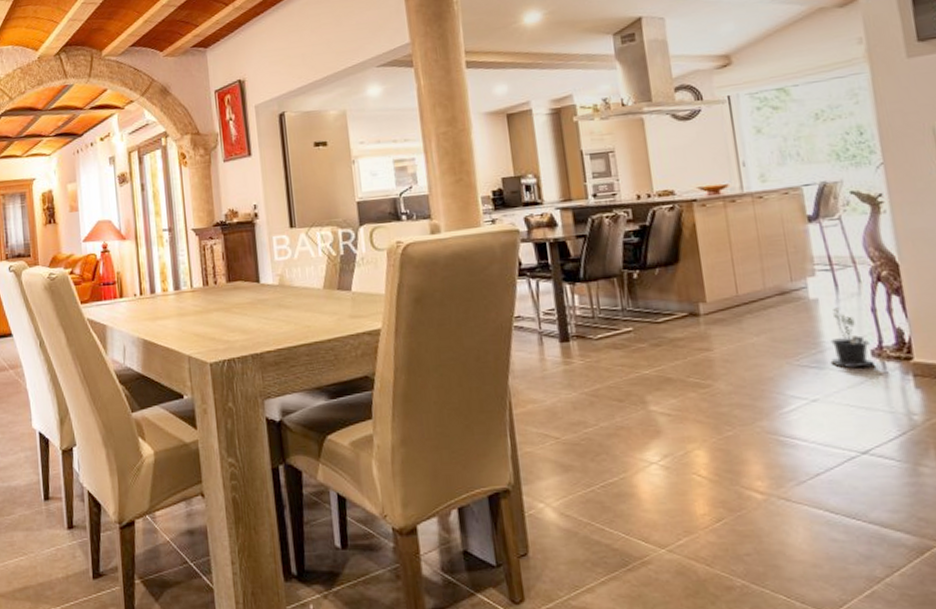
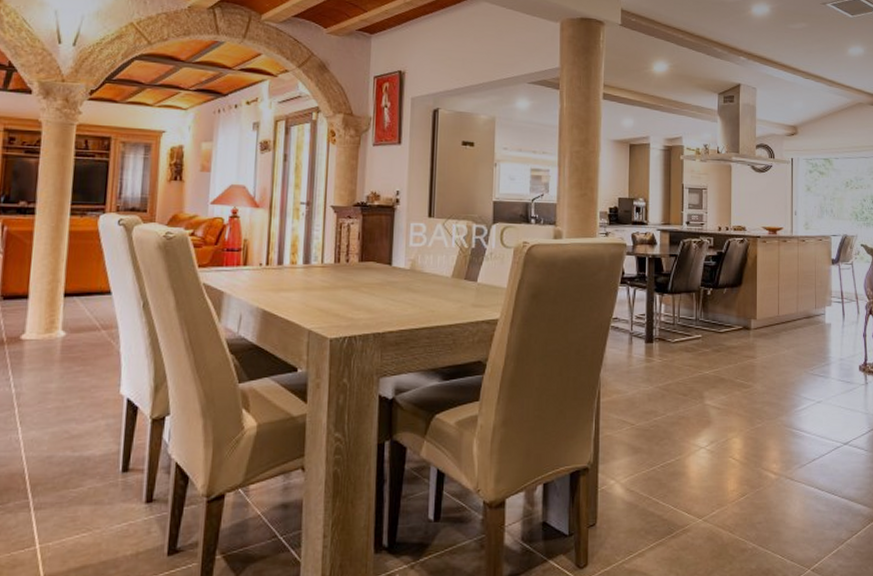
potted plant: present [830,307,875,369] -> none [833,331,860,379]

